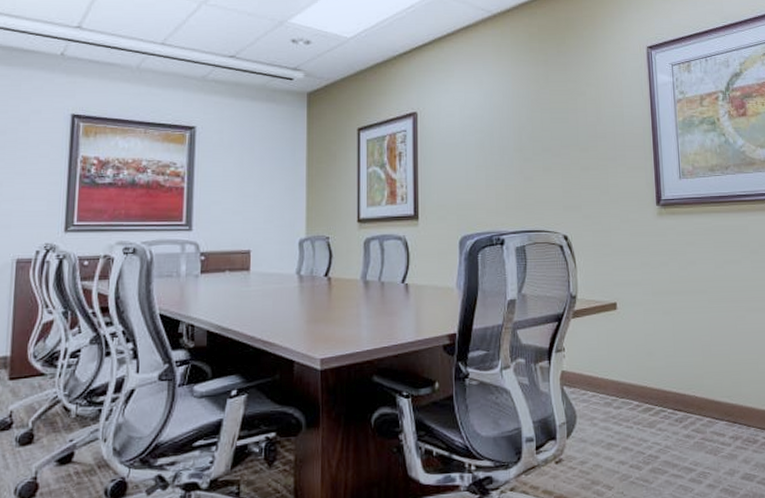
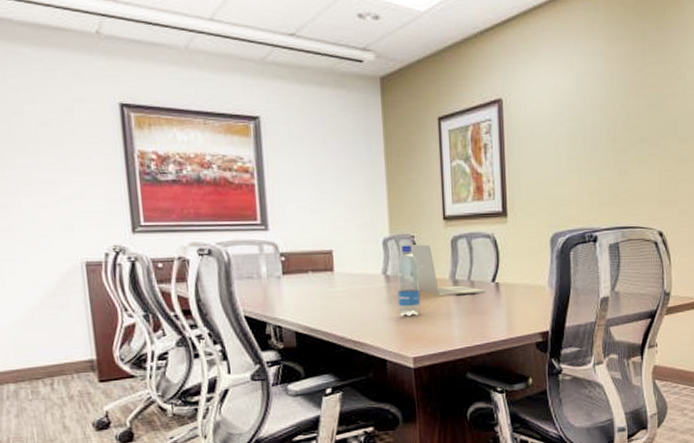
bottle: none [309,246,332,316] -> present [396,245,421,316]
laptop: none [322,245,396,297] -> present [407,244,487,296]

